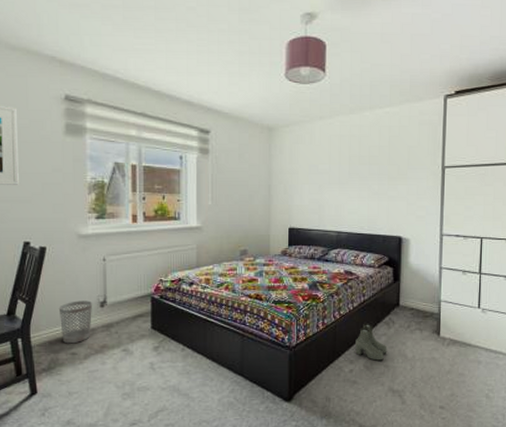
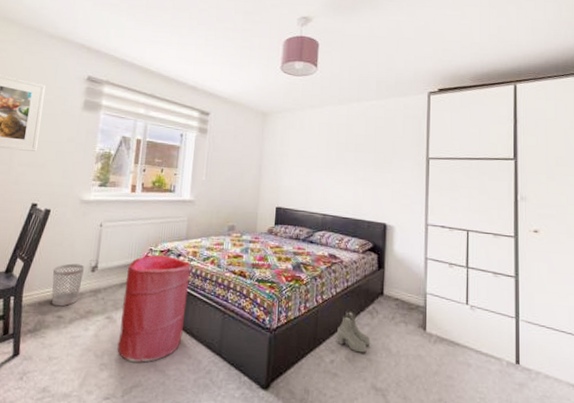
laundry hamper: none [138,285,205,389] -> present [117,255,191,363]

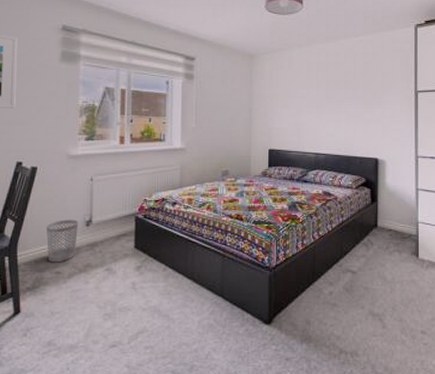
laundry hamper: present [117,255,191,363] -> none [119,205,187,309]
boots: present [337,310,371,353] -> none [335,244,367,283]

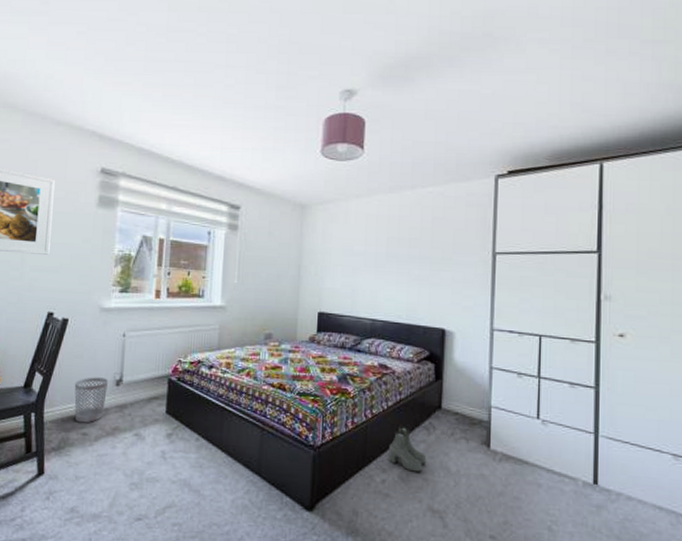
boots: none [335,244,367,283] -> present [389,426,427,472]

